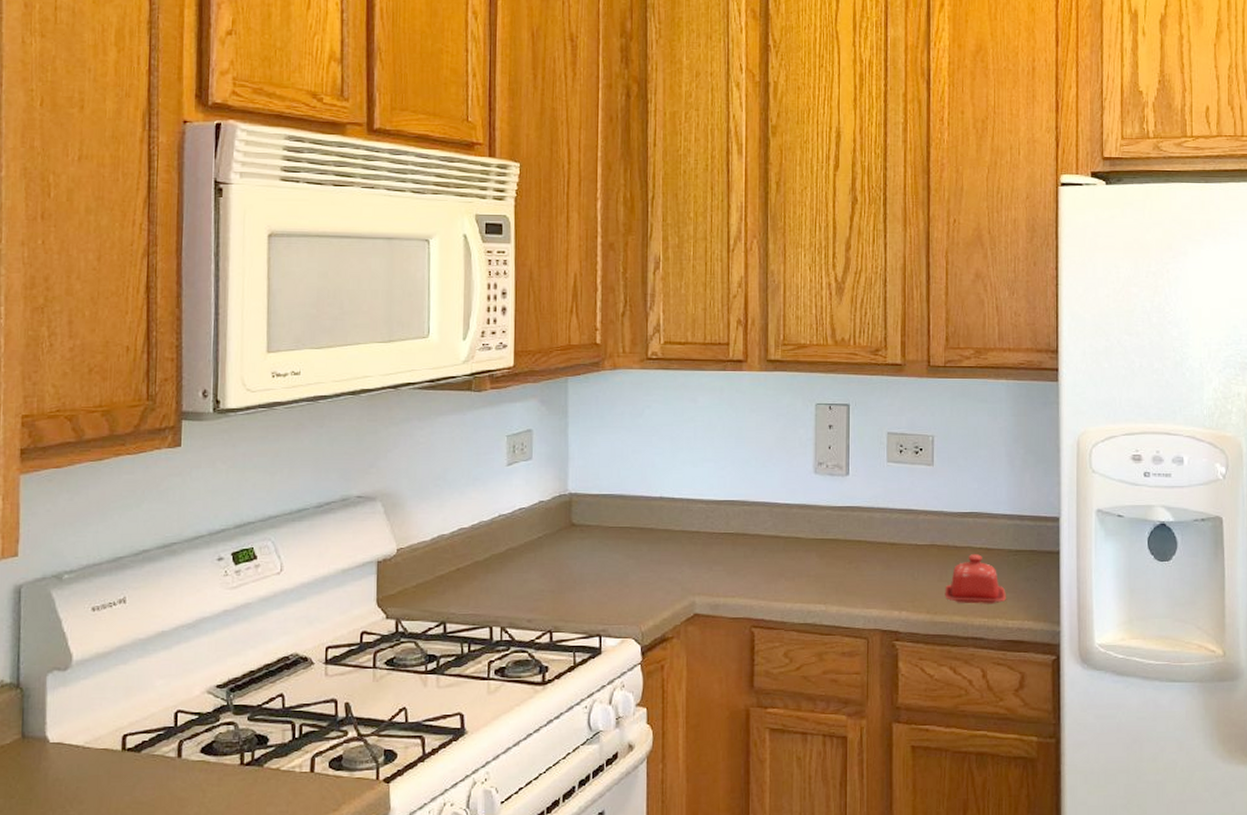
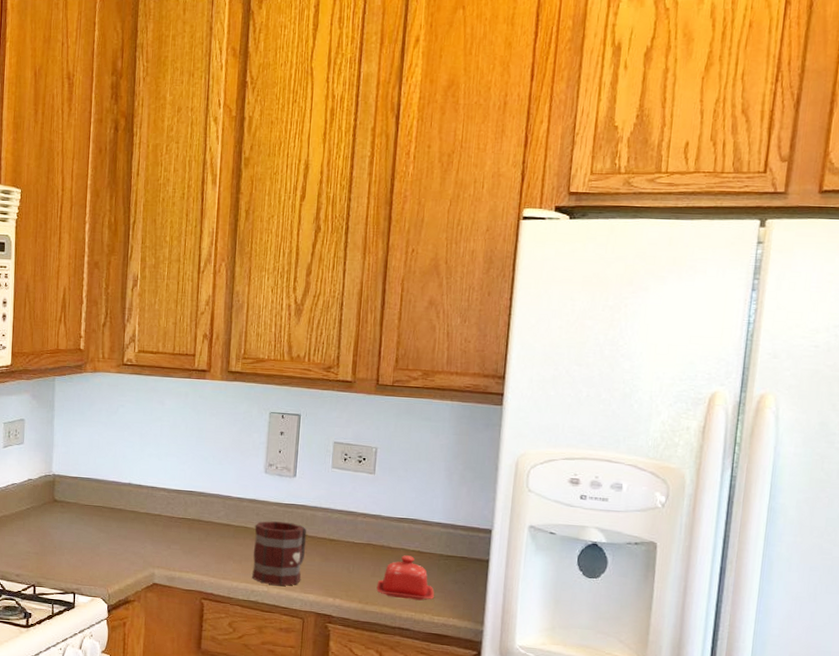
mug: none [807,528,865,602] -> present [252,521,307,586]

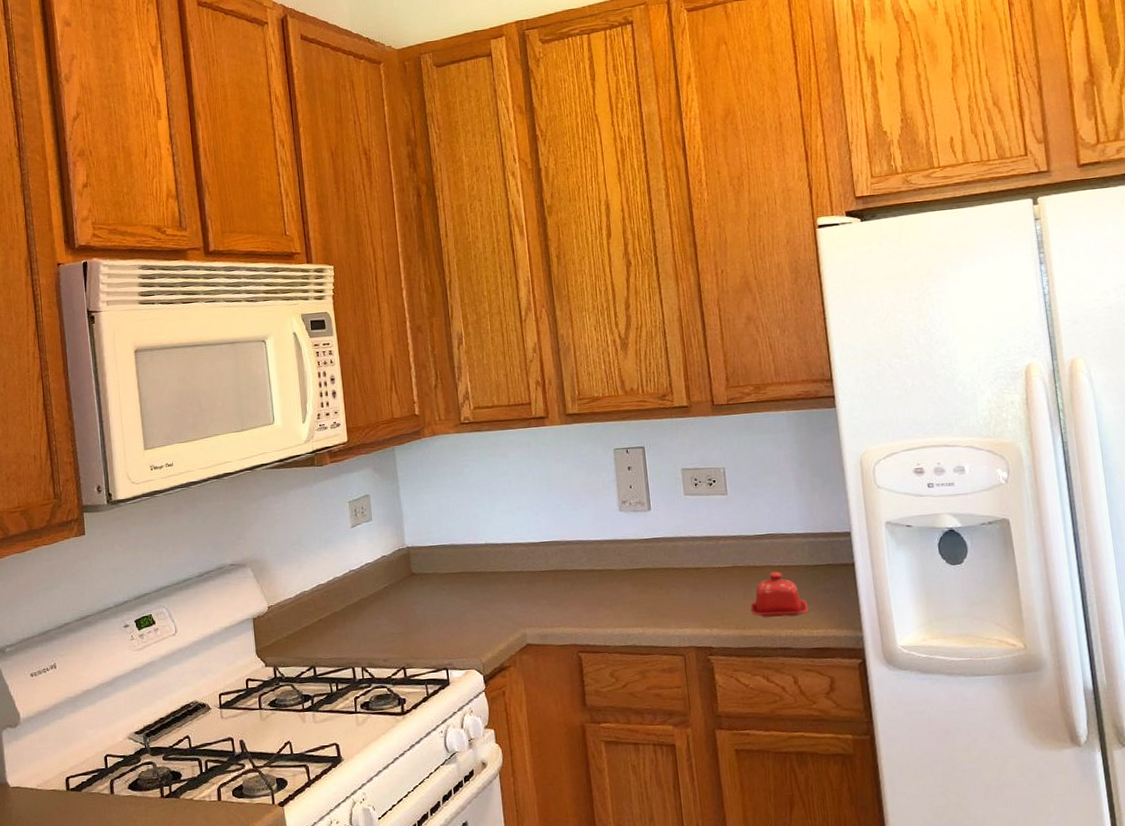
mug: present [252,521,307,586] -> none [619,557,675,626]

